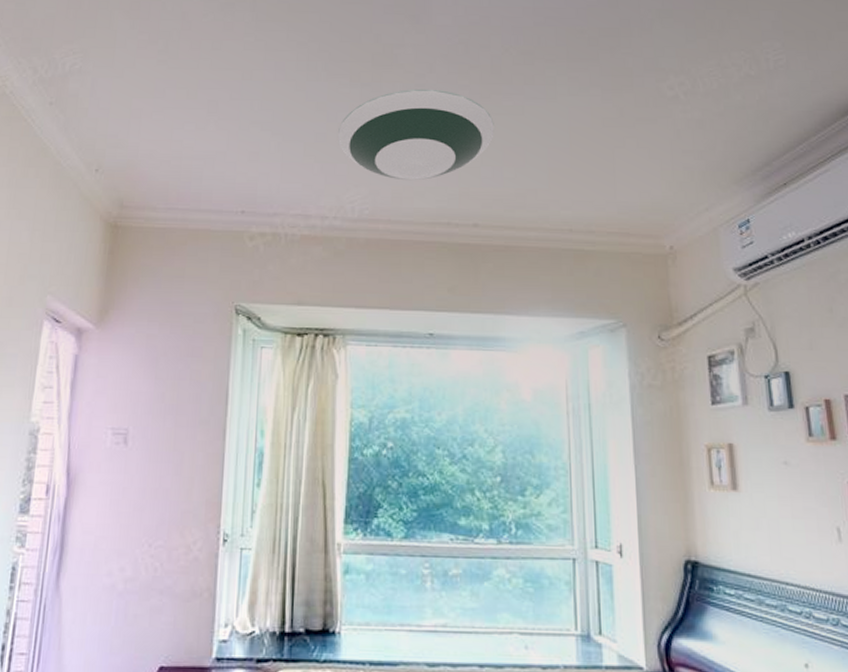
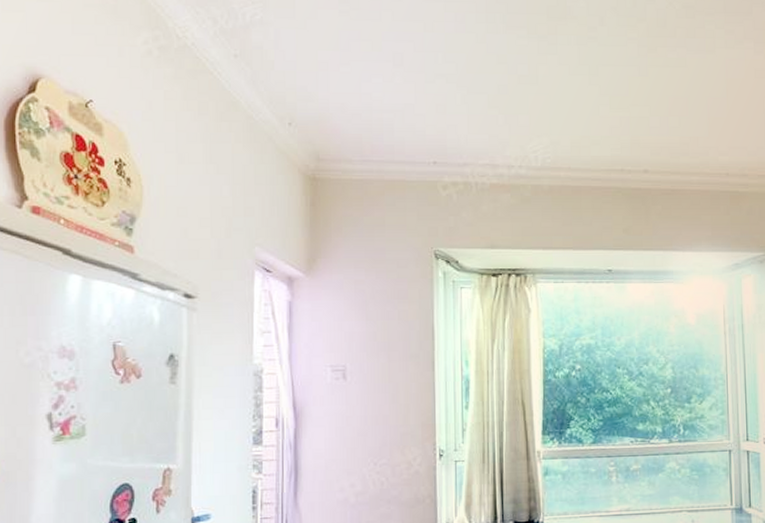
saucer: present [337,88,494,181] -> none [518,41,661,131]

